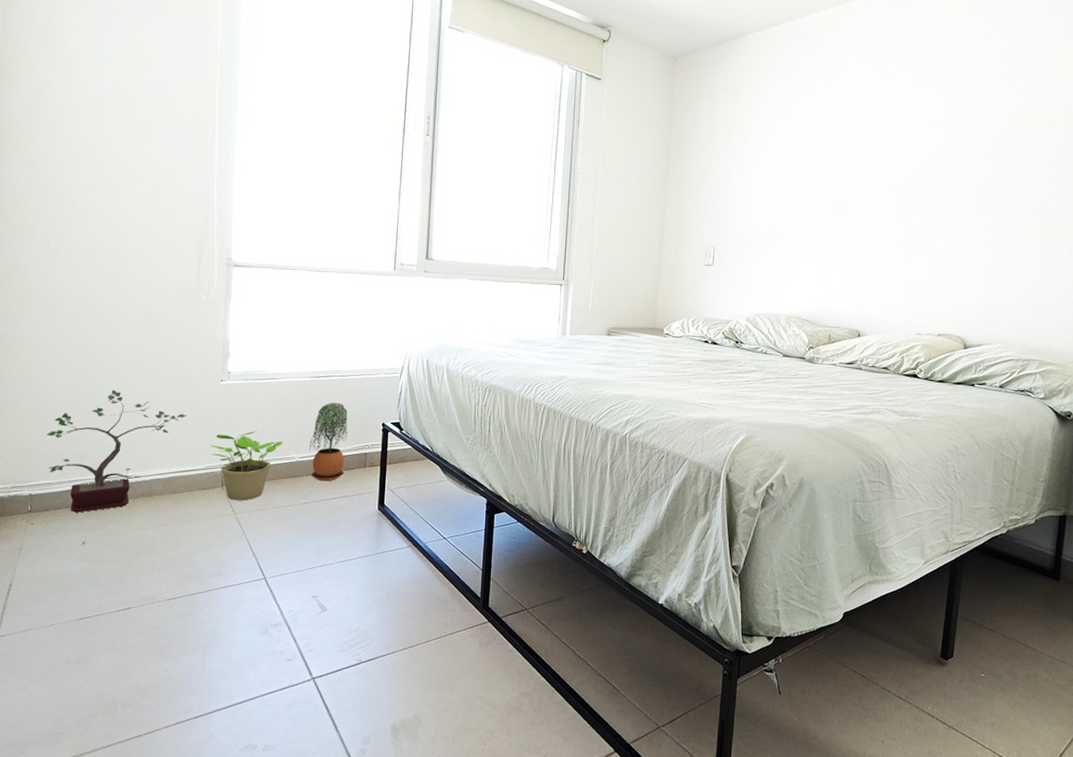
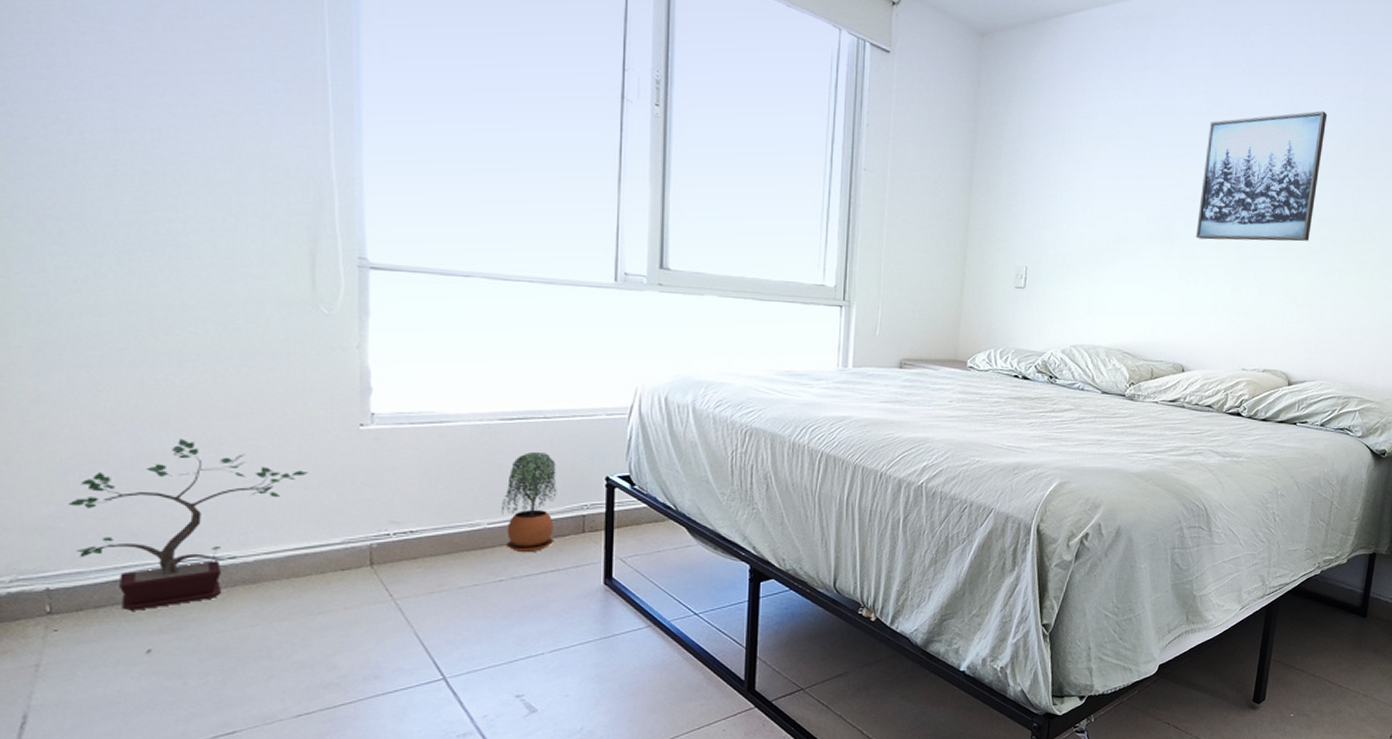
potted plant: present [210,431,283,501] -> none [348,492,461,582]
wall art: none [867,95,993,217] -> present [1196,111,1328,242]

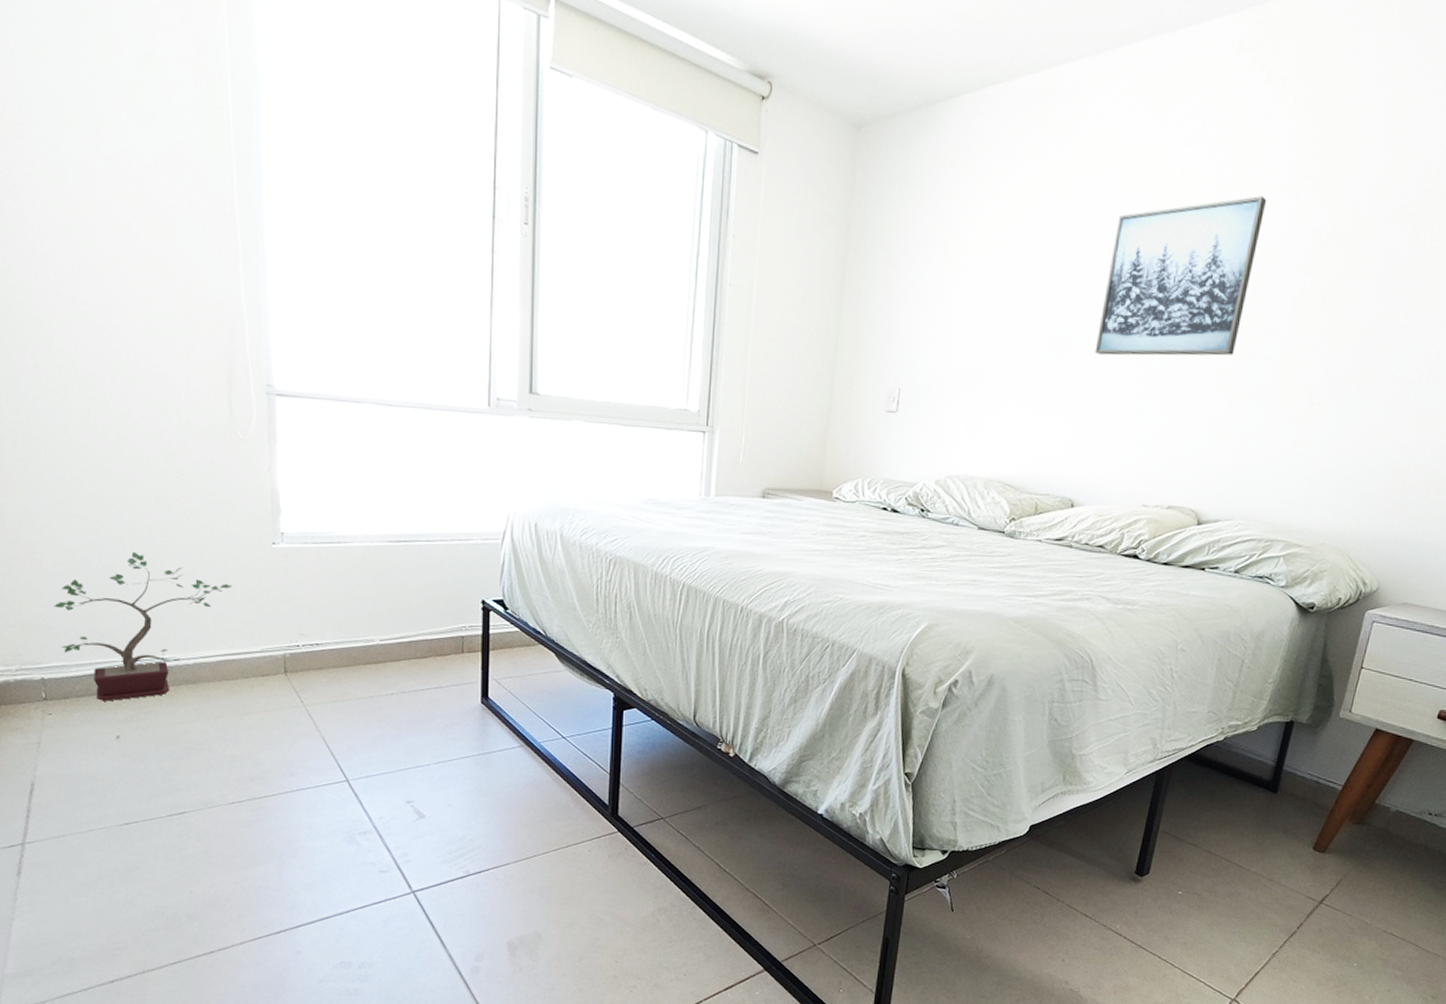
potted plant: present [502,453,557,553] -> none [392,574,439,670]

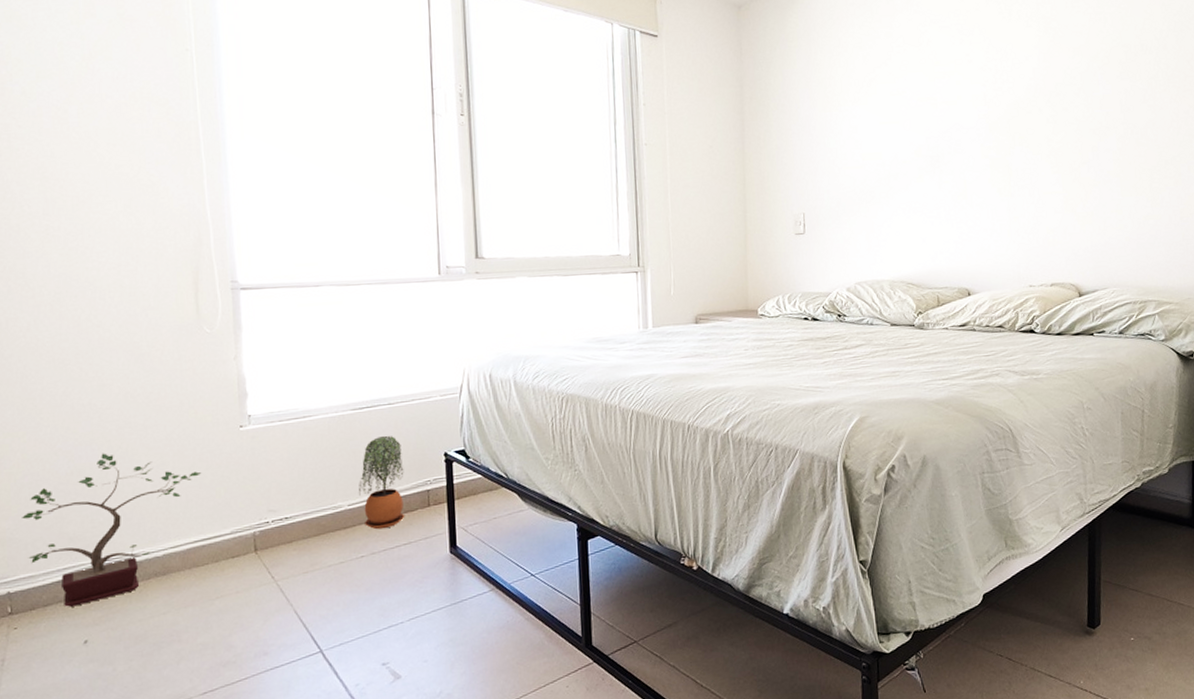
potted plant: none [392,574,439,670] -> present [359,436,405,530]
wall art: present [1094,196,1267,356] -> none [964,24,1082,165]

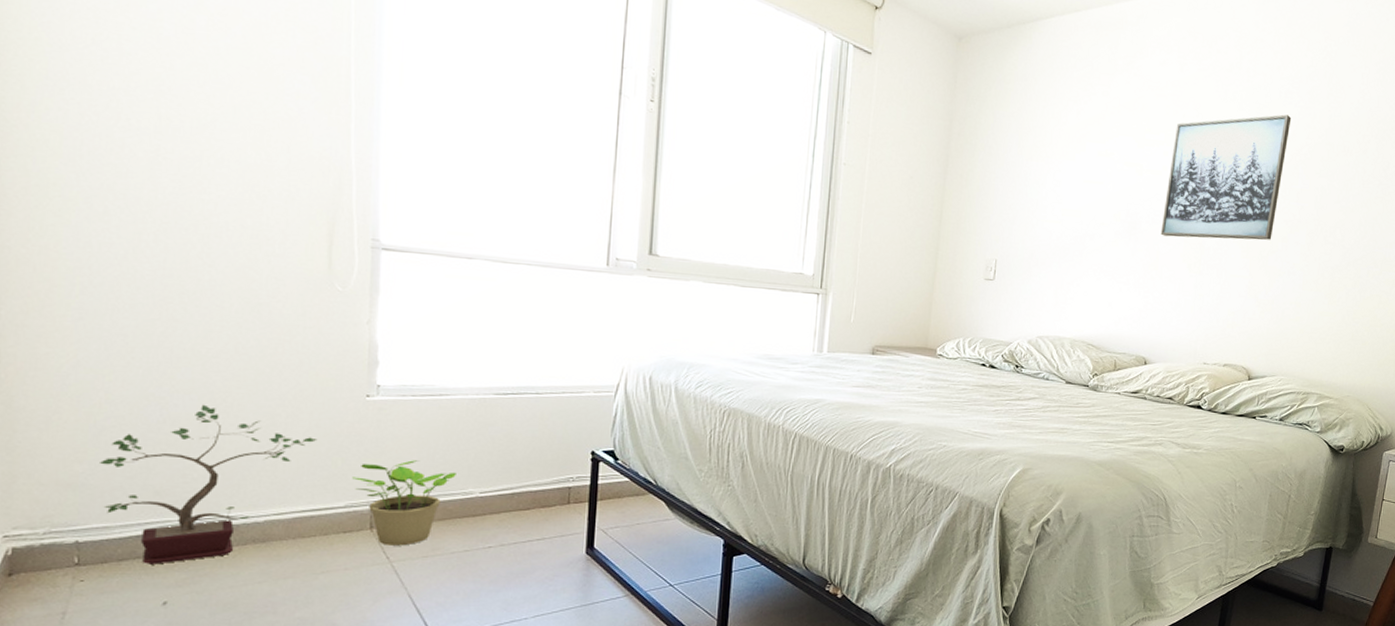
potted plant: none [235,481,325,566] -> present [352,460,456,546]
potted plant: present [359,436,405,530] -> none [493,426,546,522]
wall art: none [964,24,1082,165] -> present [1160,114,1292,240]

